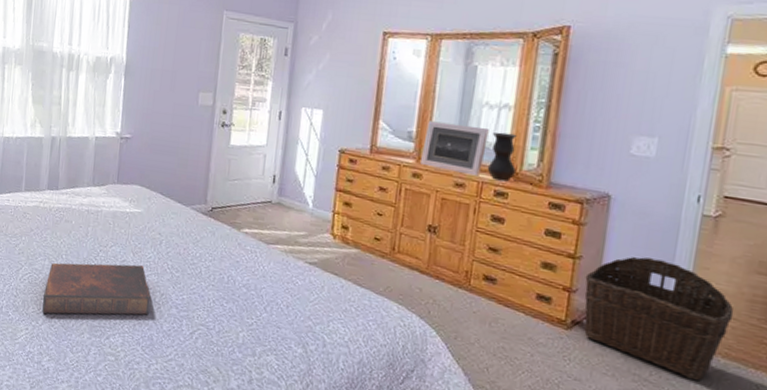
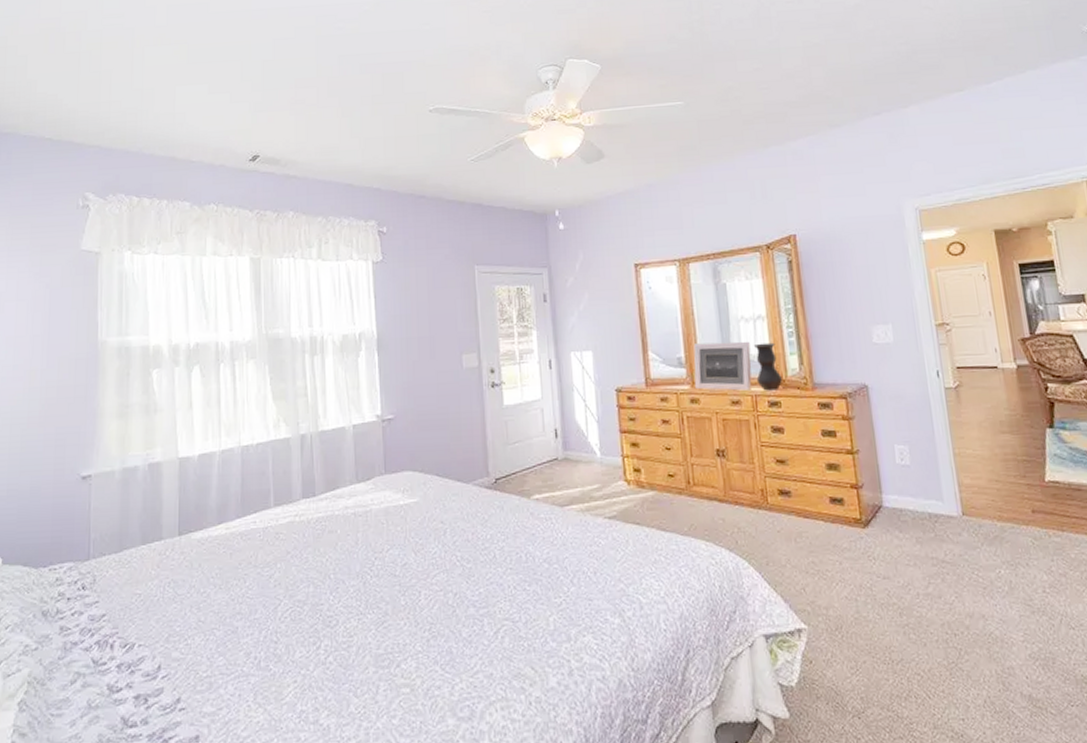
book: present [42,263,151,315] -> none [311,565,443,656]
wicker basket: present [584,257,734,381] -> none [866,438,995,550]

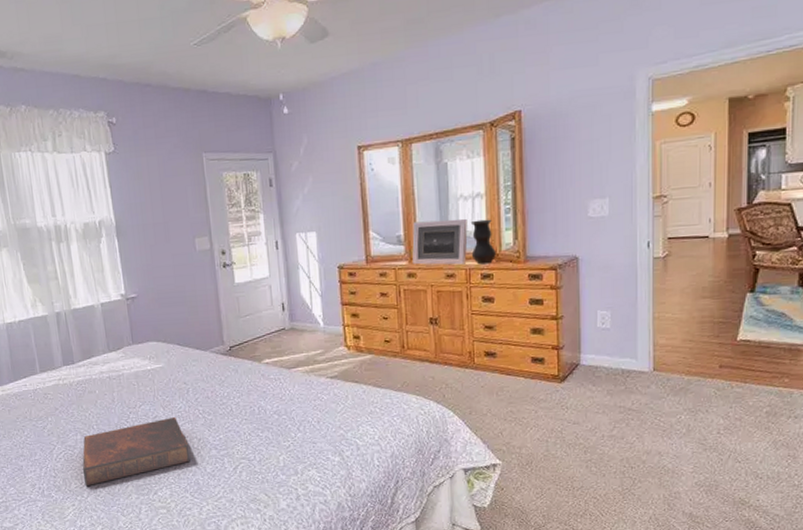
book: none [311,565,443,656] -> present [82,417,190,487]

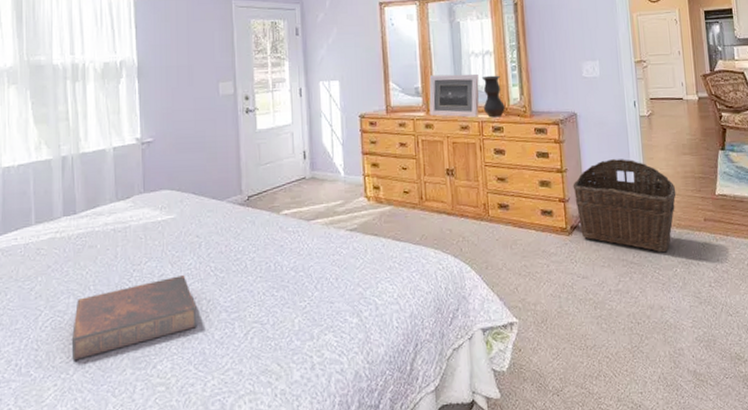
wicker basket: none [568,304,689,400] -> present [573,159,676,253]

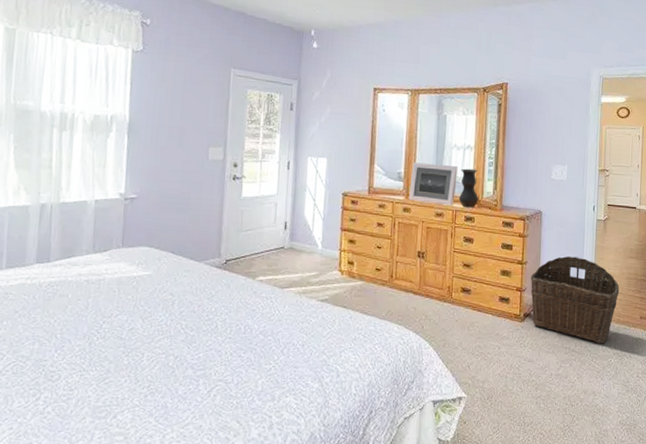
book: present [71,275,197,361] -> none [31,331,163,406]

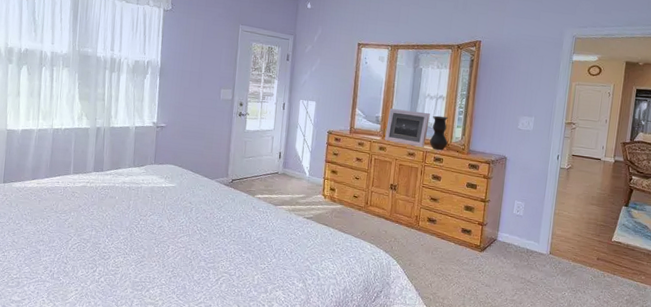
wicker basket: present [530,256,620,344] -> none [491,198,579,279]

